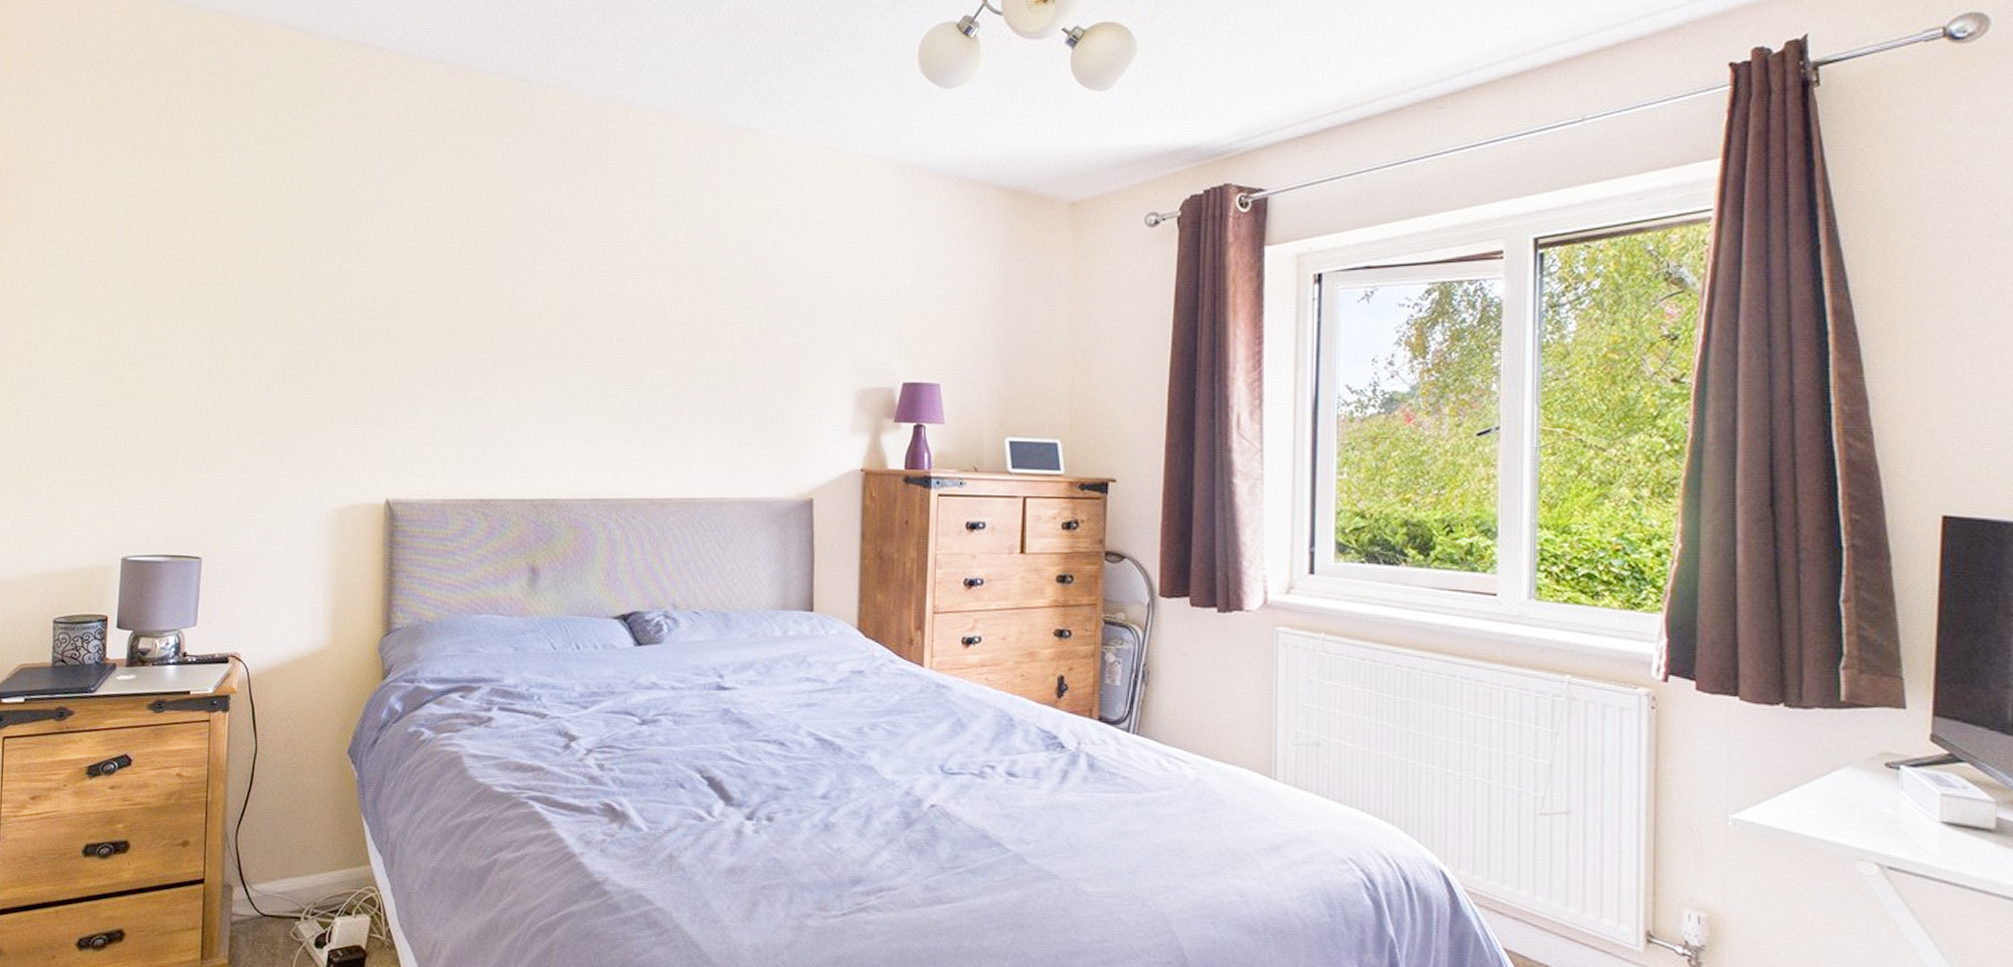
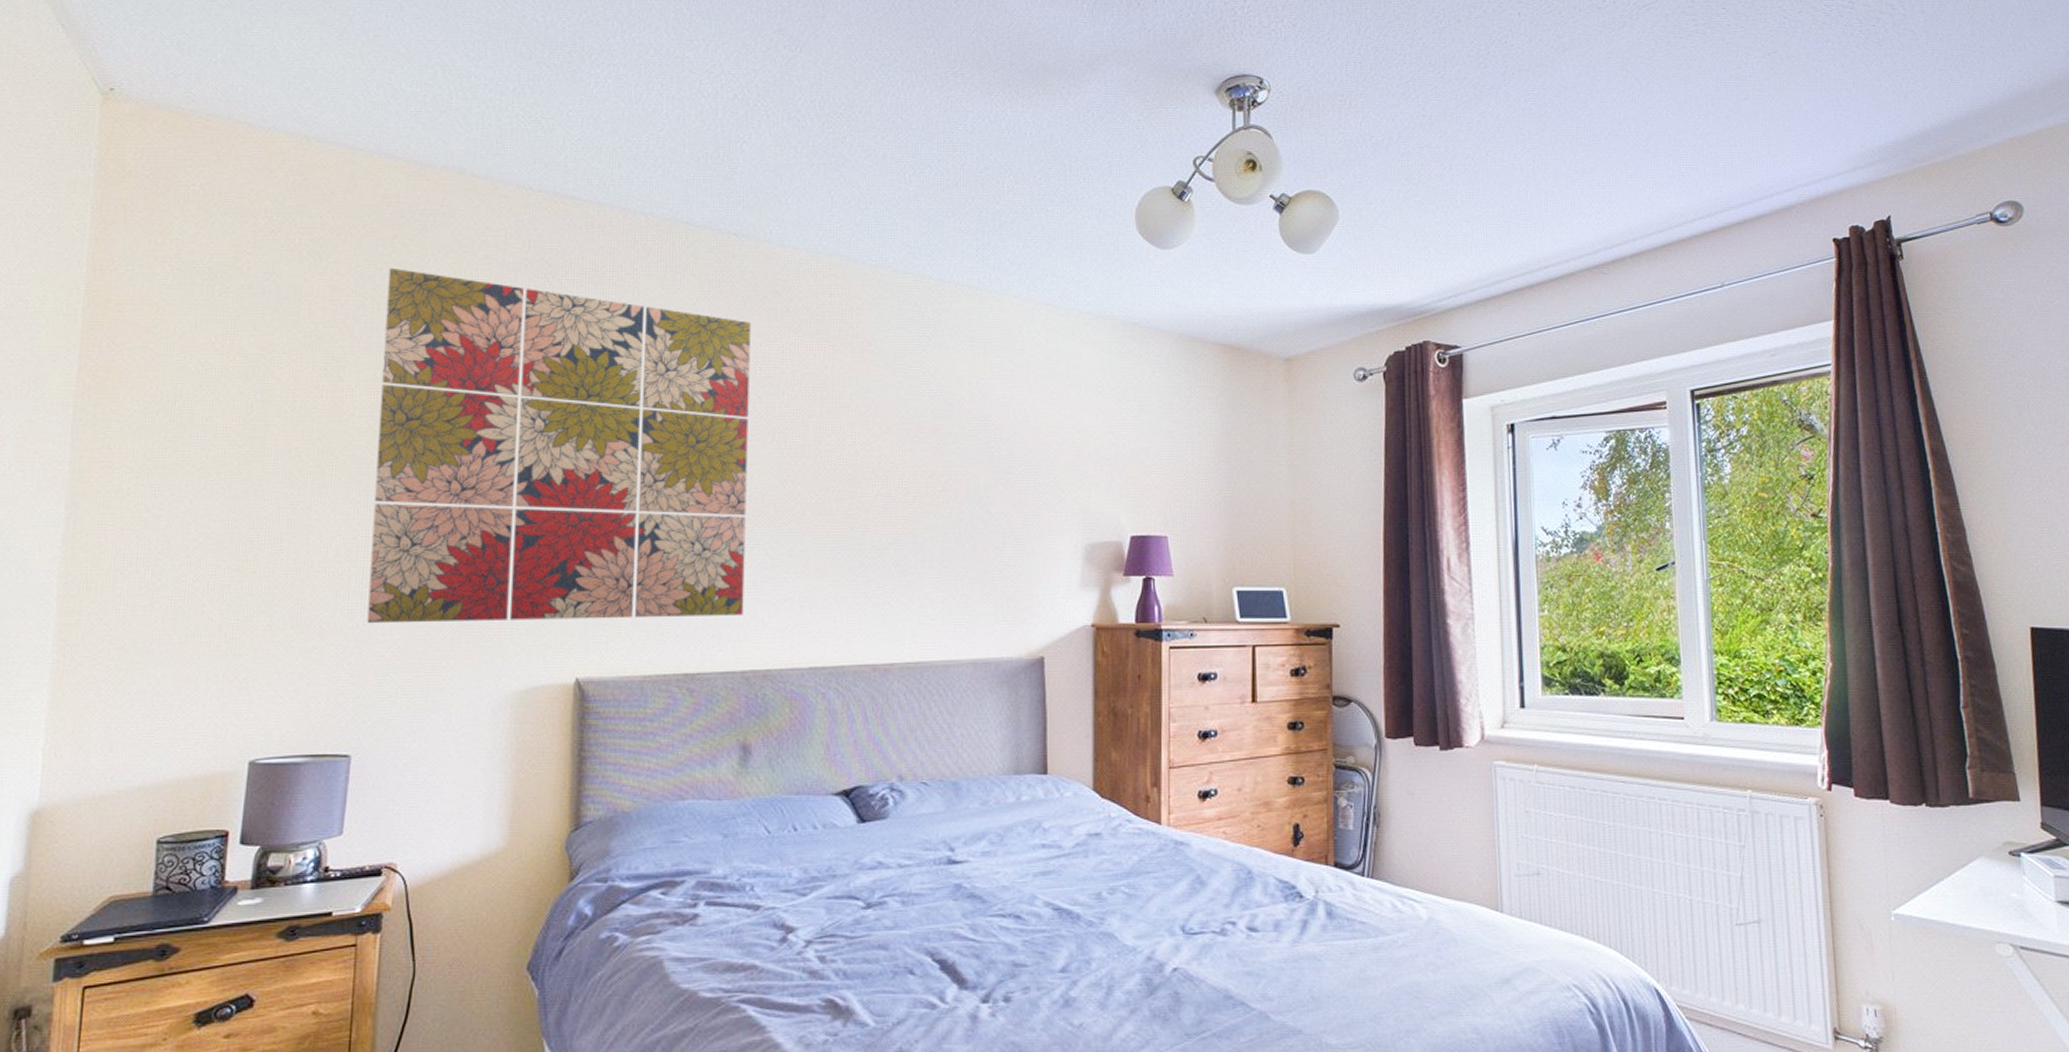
wall art: none [212,117,540,447] -> present [367,267,751,624]

